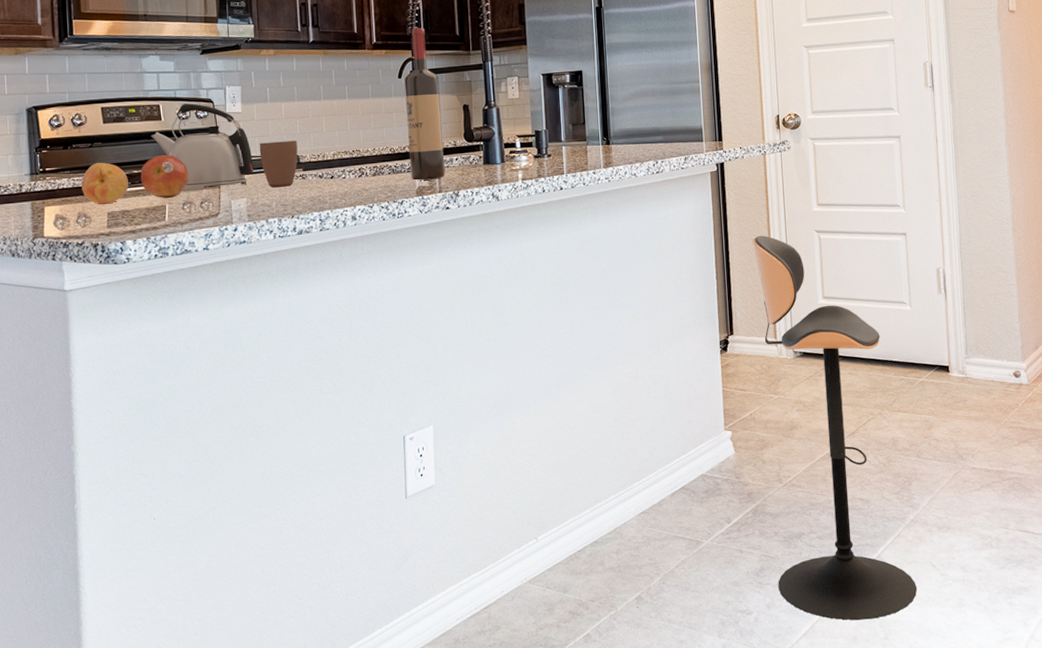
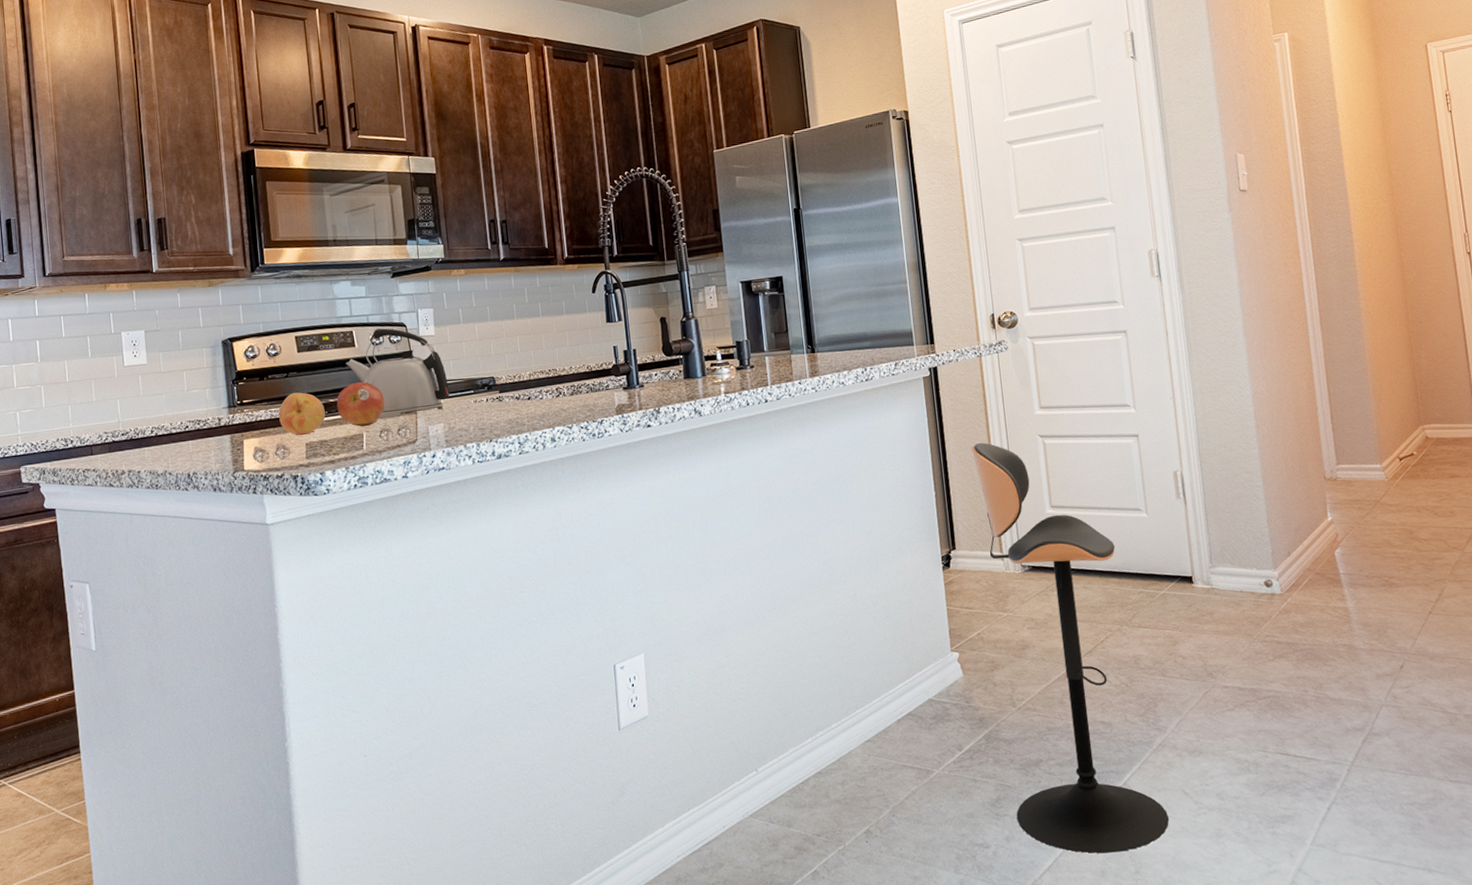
mug: present [259,140,298,189] -> none [454,362,494,412]
wine bottle: present [404,27,446,181] -> none [598,239,645,399]

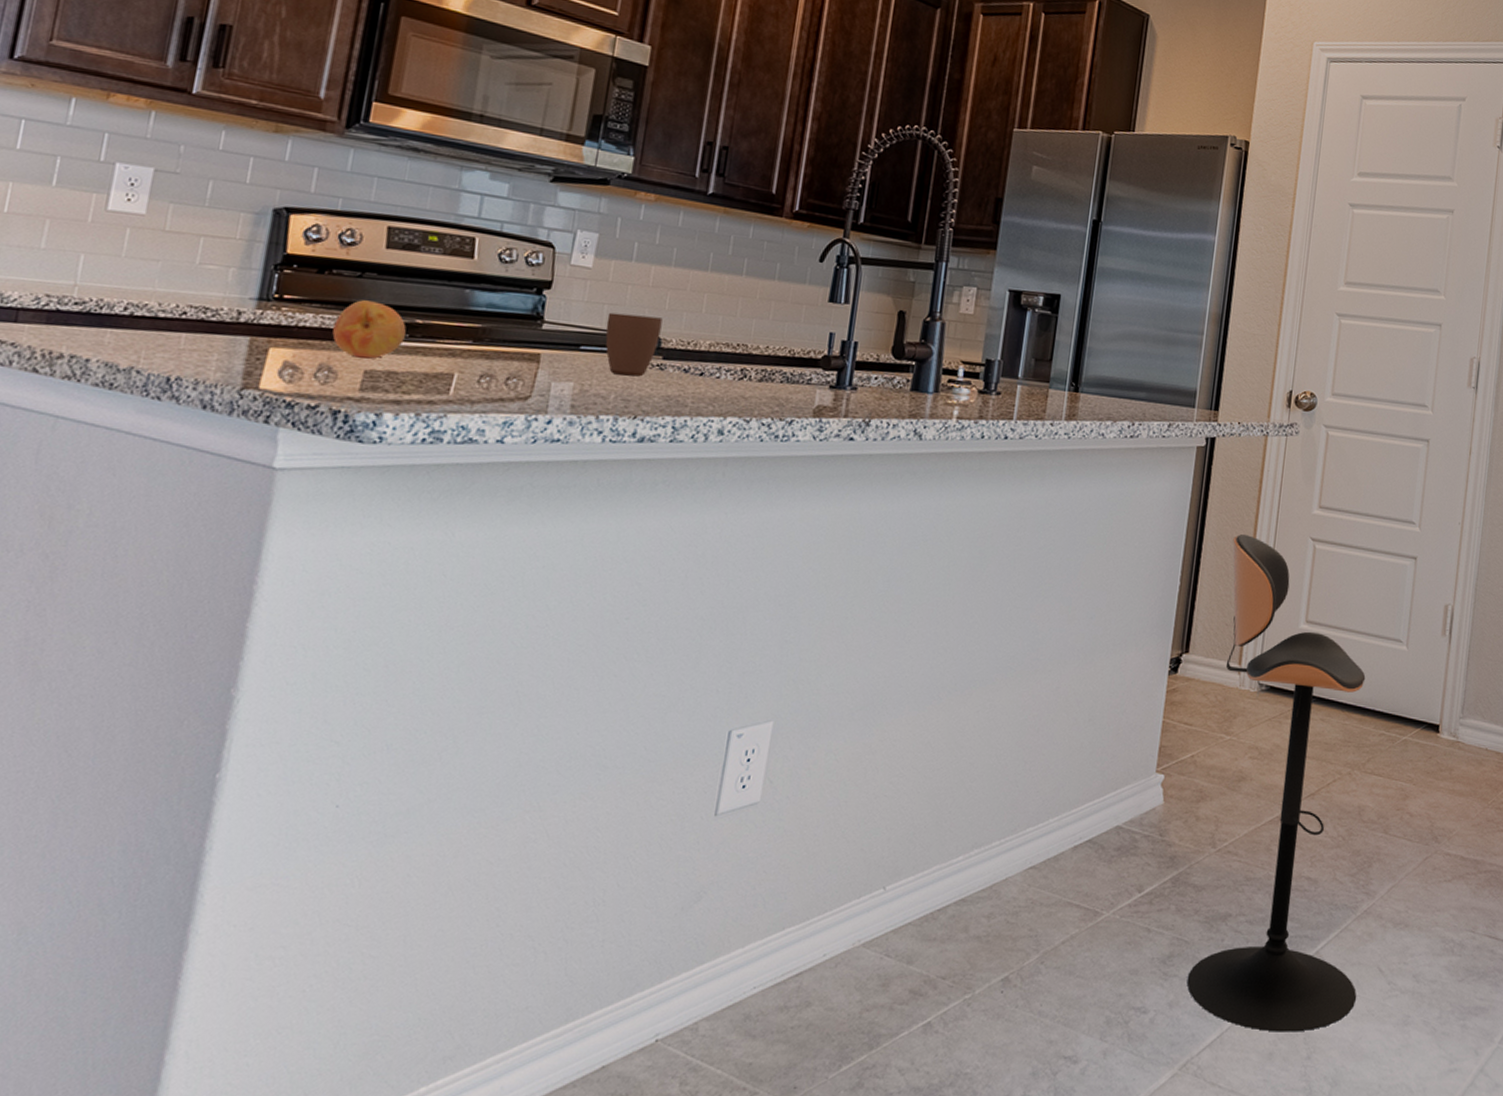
fruit: present [336,381,386,427] -> none [424,304,499,366]
kettle: present [345,328,450,420] -> none [453,242,595,365]
mug: none [454,362,494,412] -> present [605,312,663,377]

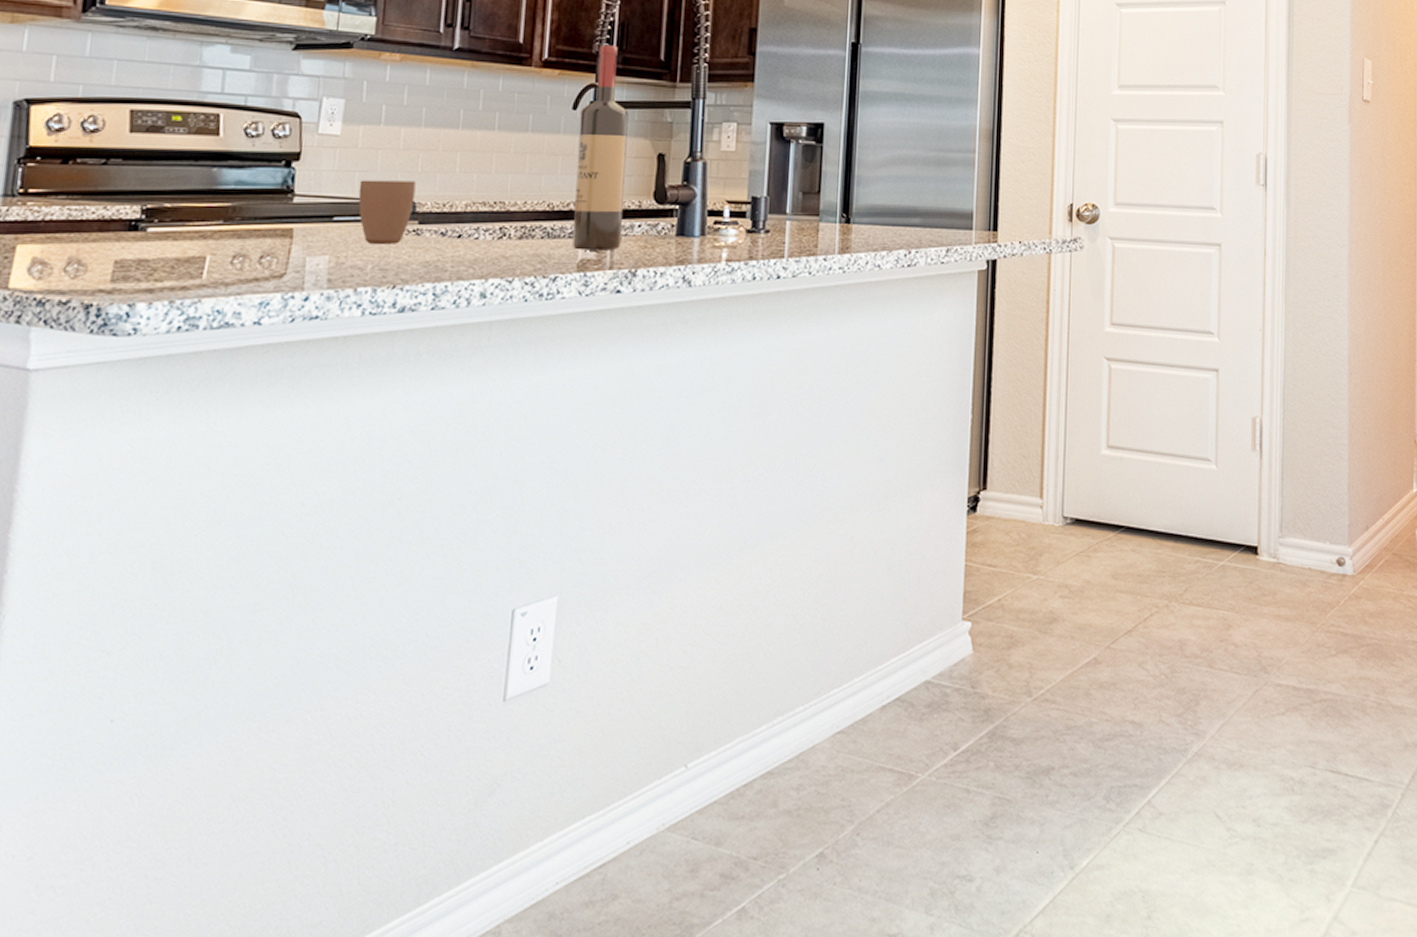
fruit: present [332,300,407,360] -> none [80,188,155,249]
wine bottle: none [810,202,874,400] -> present [571,45,629,251]
bar stool: present [1187,534,1366,1032] -> none [1013,360,1195,892]

